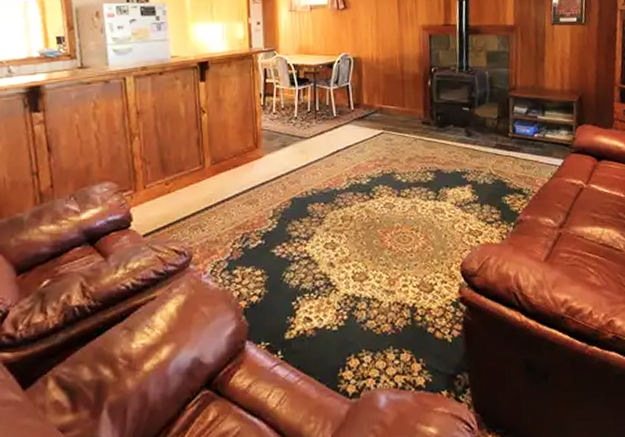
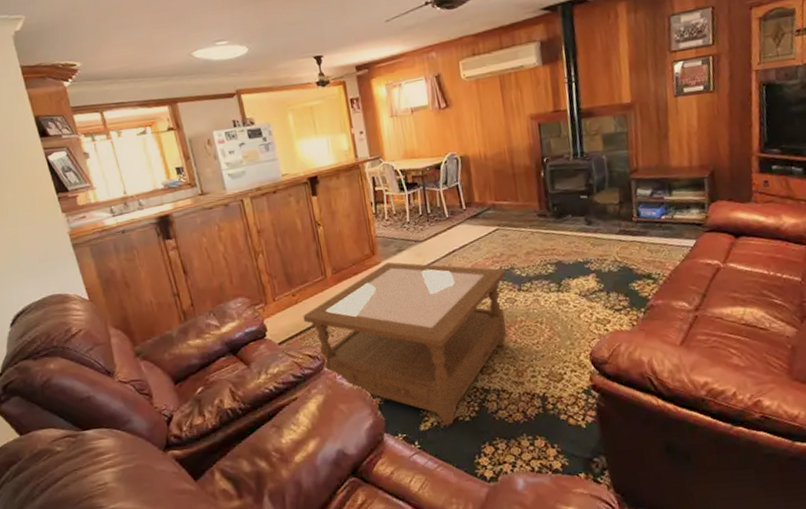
coffee table: none [174,157,387,334] -> present [303,262,507,425]

